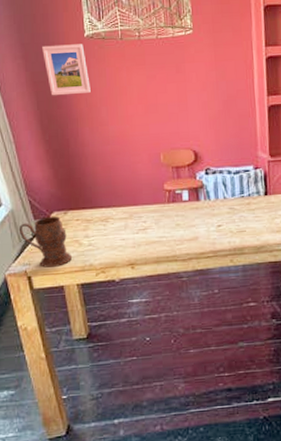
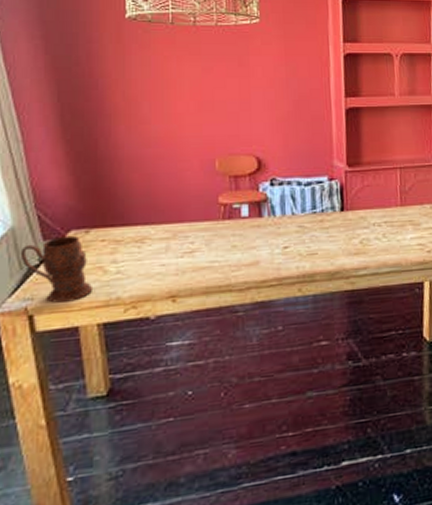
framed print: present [42,44,91,96] -> none [69,25,130,86]

